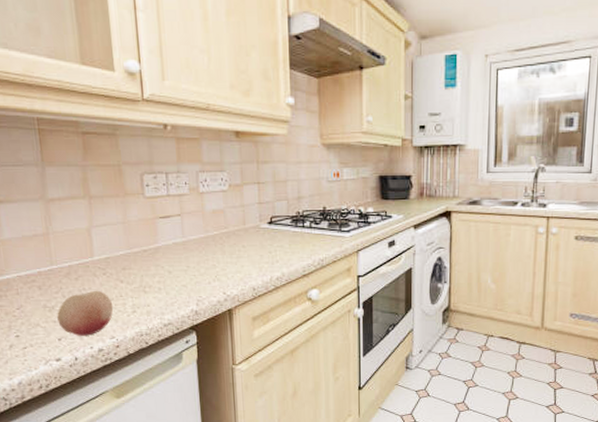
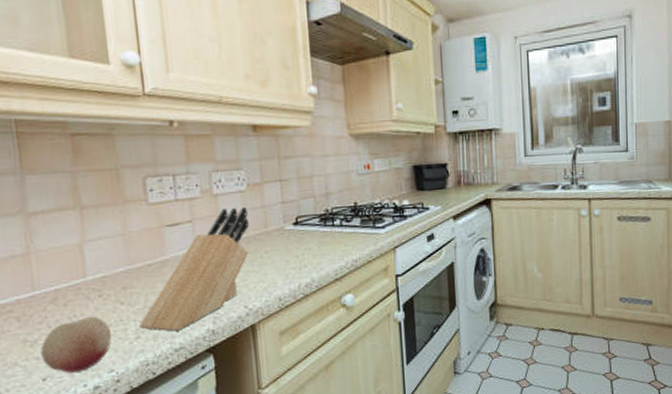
knife block: none [135,204,229,309] -> present [139,206,249,332]

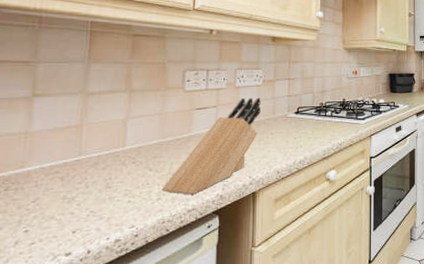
fruit: present [40,315,112,373] -> none [75,179,138,227]

